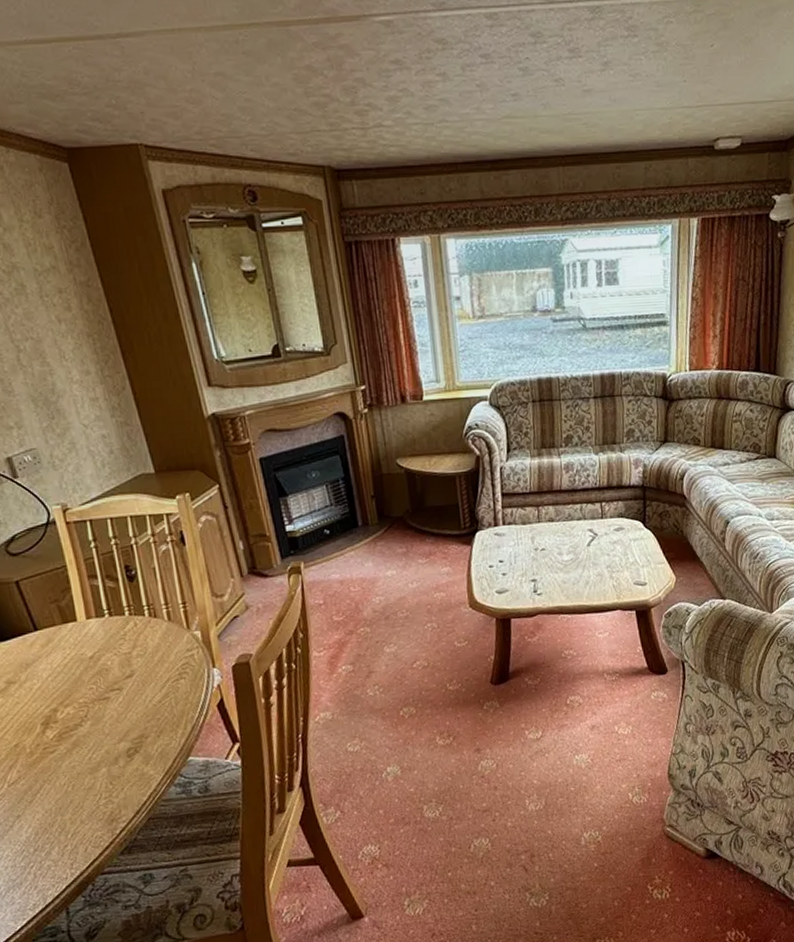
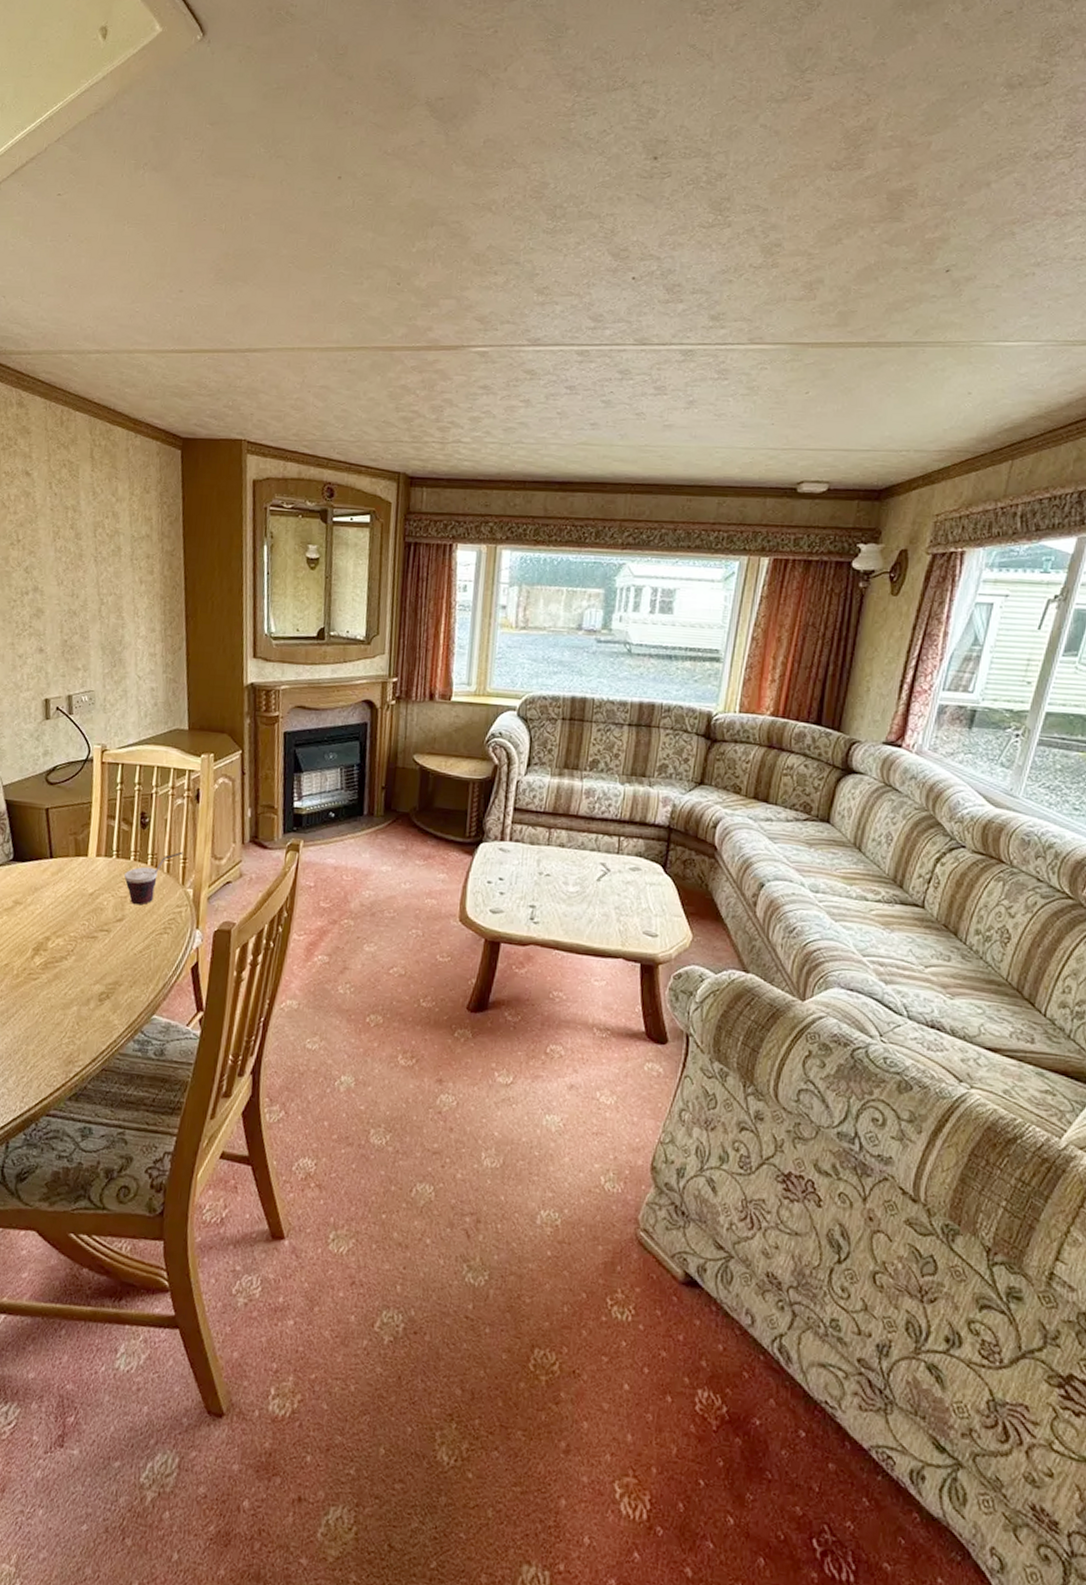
cup: none [123,596,181,658] -> present [124,851,183,905]

